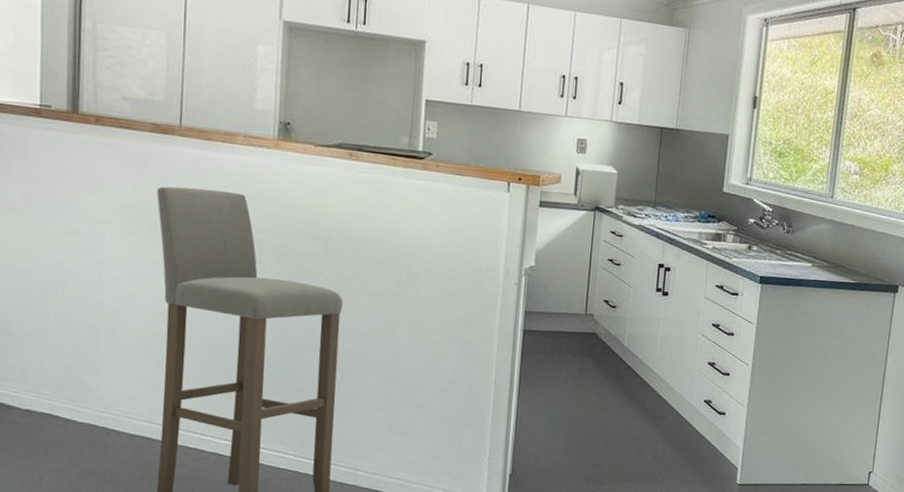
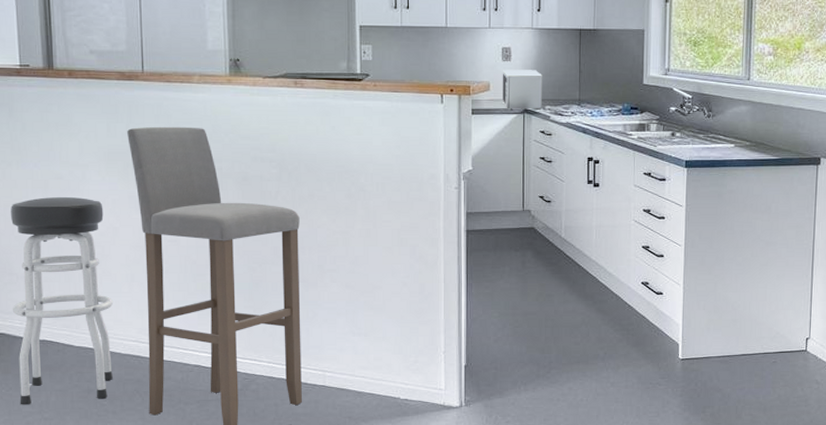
bar stool: none [8,254,125,483] -> present [11,196,113,405]

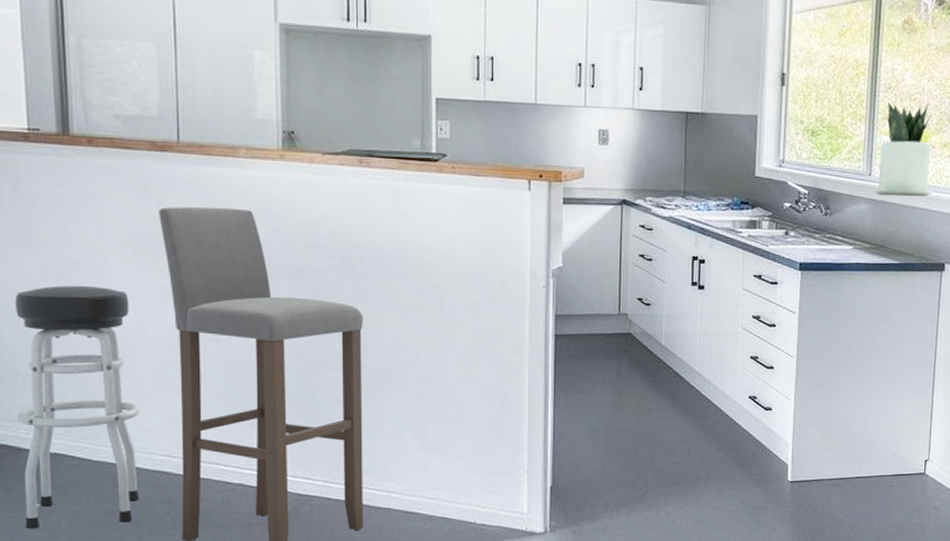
microwave: present [502,69,542,110] -> none [597,154,643,201]
planter: none [751,12,809,98] -> present [872,102,934,198]

